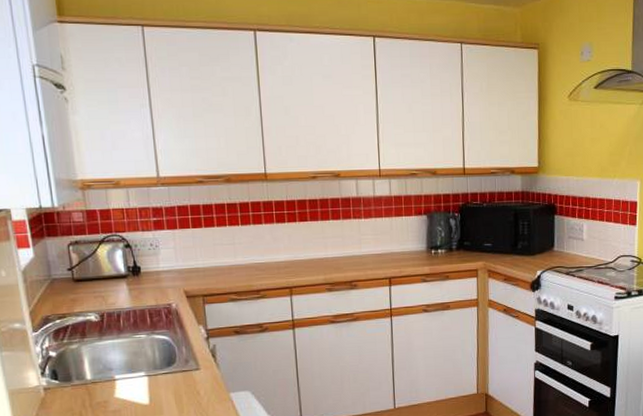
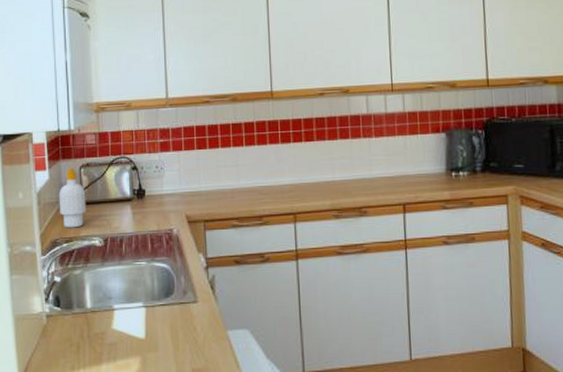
soap bottle: none [46,245,79,305] -> present [59,167,86,228]

